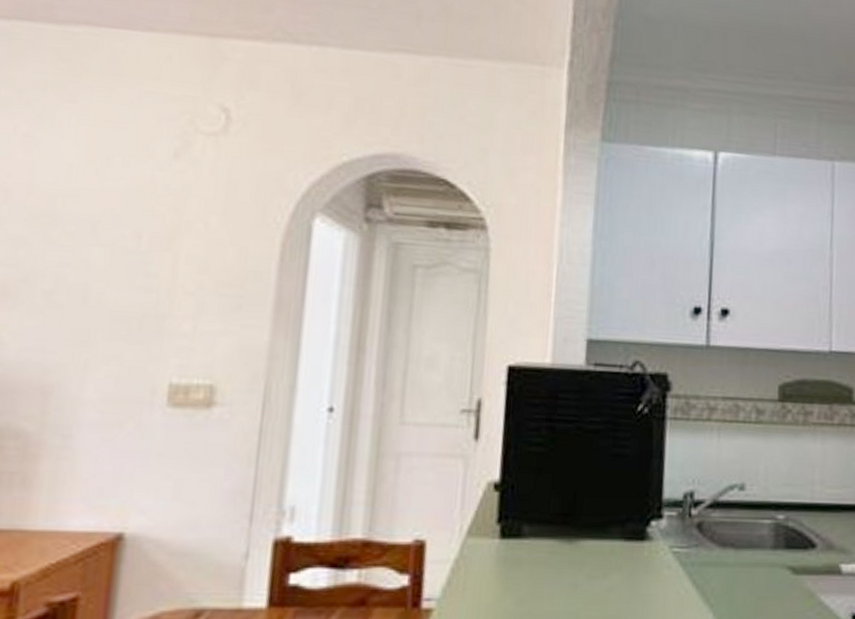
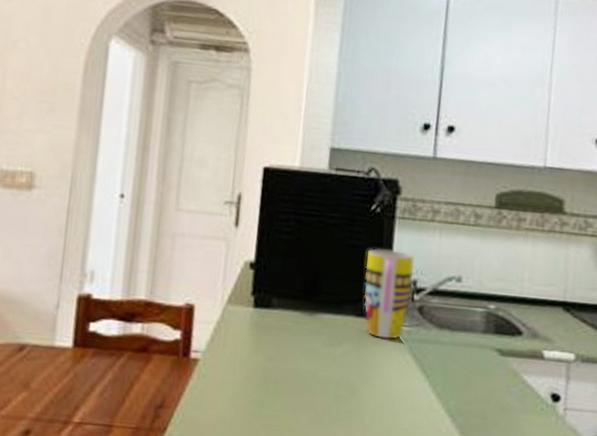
mug: none [633,456,690,565] -> present [364,248,415,340]

